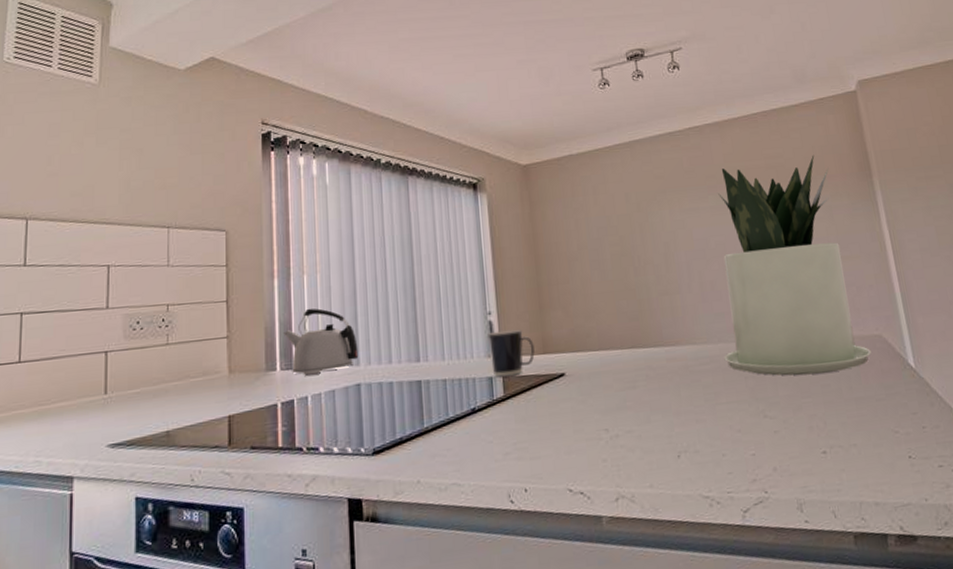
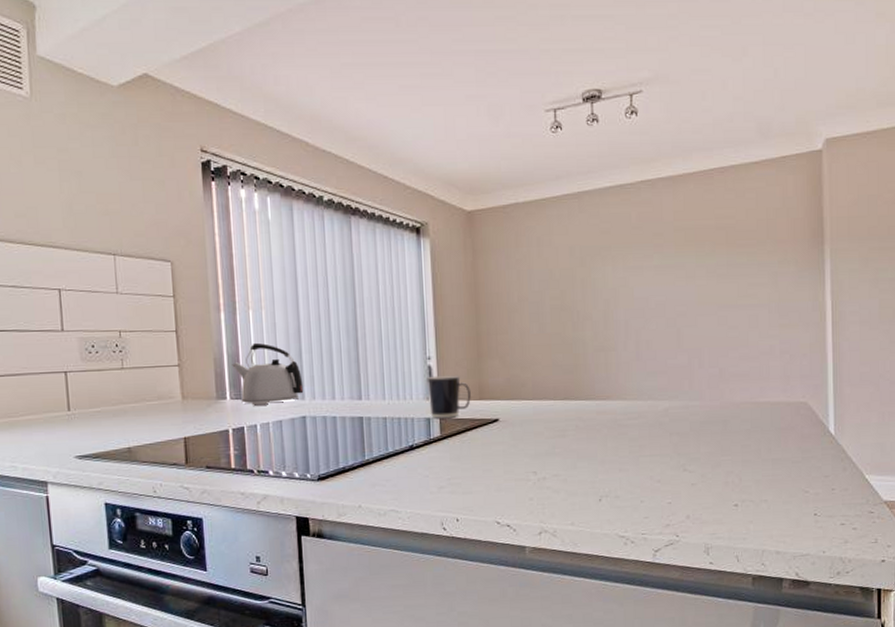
planter: present [718,154,871,376] -> none [652,217,794,435]

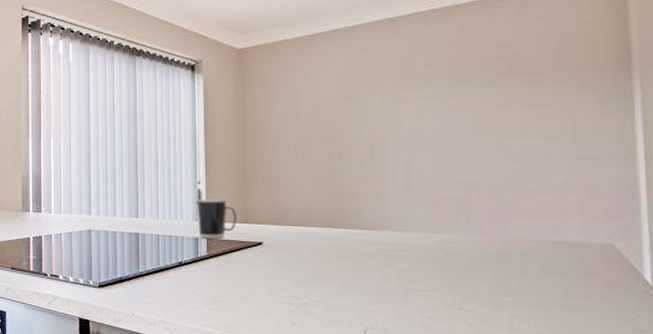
kettle: present [232,342,304,406] -> none [35,165,91,218]

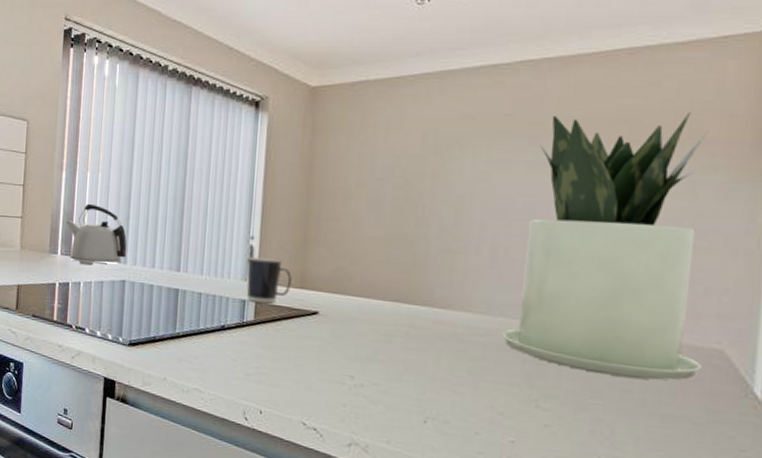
kettle: none [35,165,91,218] -> present [66,203,127,265]
planter: none [423,44,597,276] -> present [502,111,709,381]

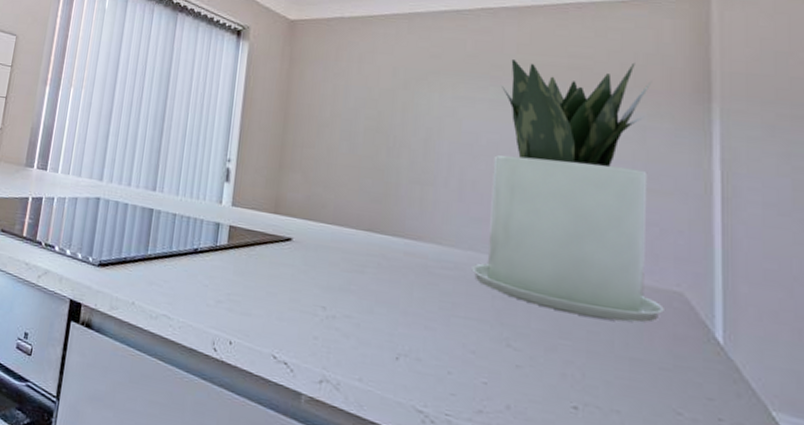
kettle: present [66,203,127,265] -> none [45,118,105,181]
mug: present [246,256,292,303] -> none [221,179,267,227]

